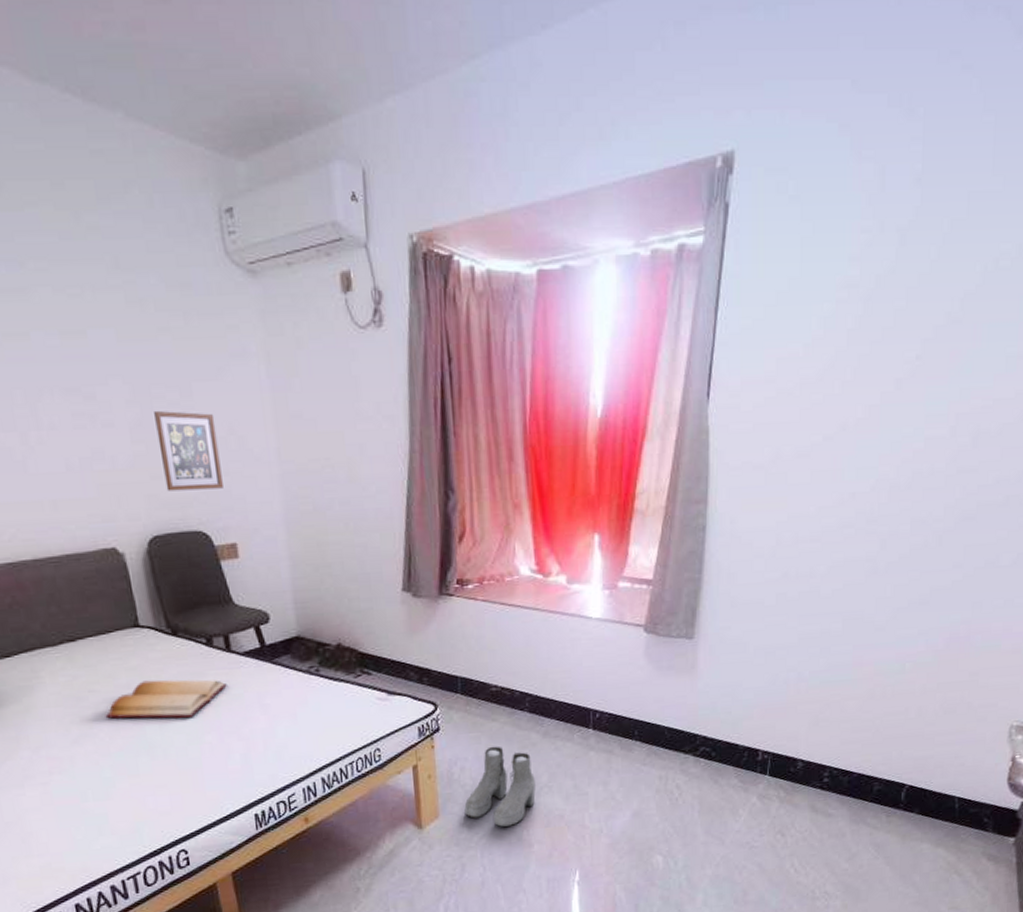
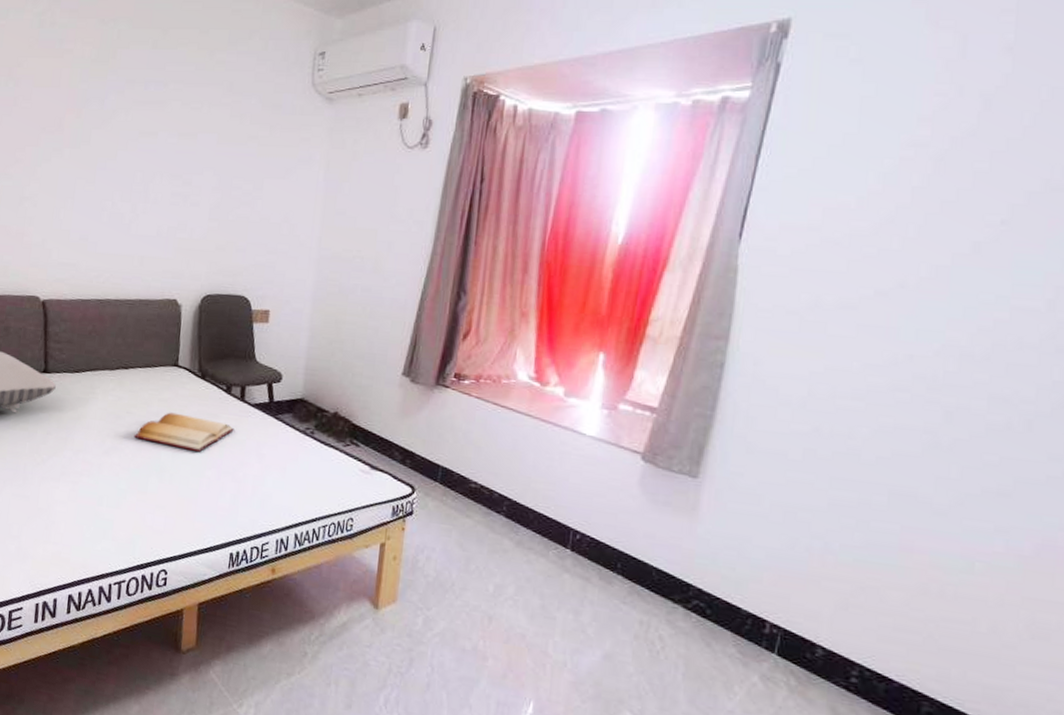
picture frame: present [154,411,223,491] -> none [225,198,276,264]
boots: present [464,746,536,828] -> none [422,542,501,632]

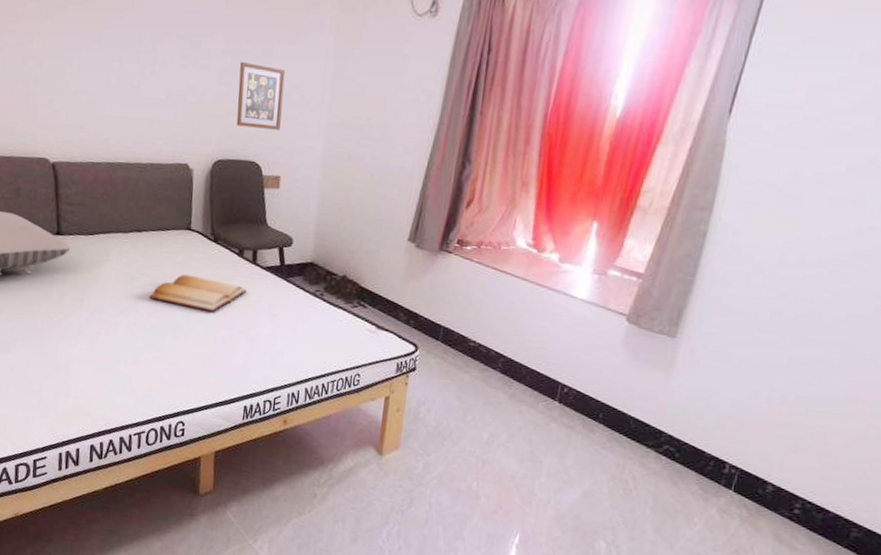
picture frame: none [225,198,276,264] -> present [236,62,286,130]

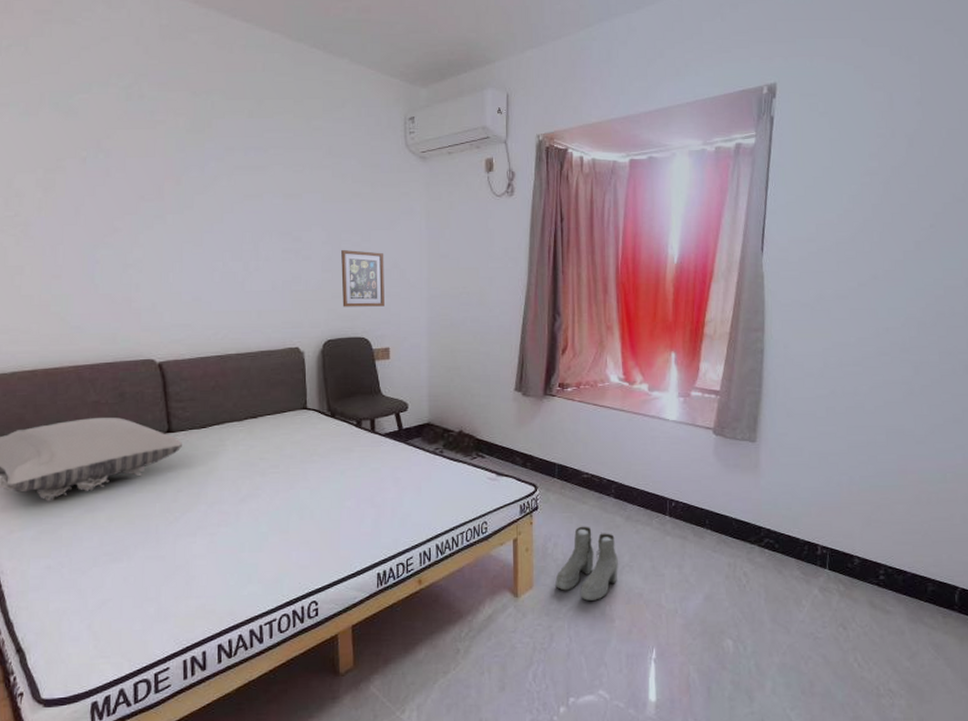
bible: present [149,274,247,312] -> none [269,452,368,485]
boots: none [423,395,494,475] -> present [555,526,618,602]

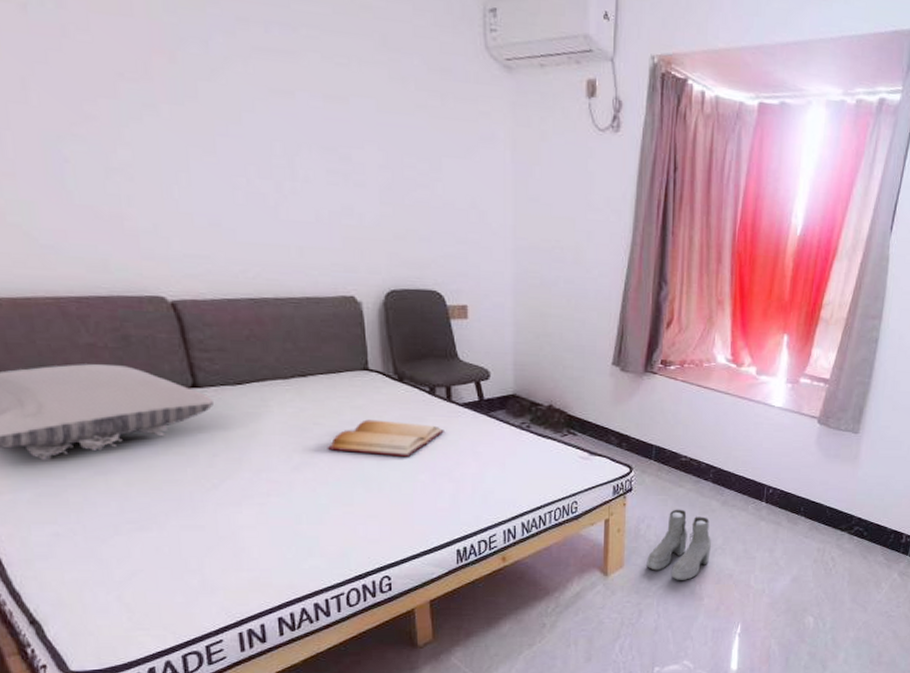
bible: none [269,452,368,485] -> present [327,419,444,457]
picture frame: present [341,250,384,307] -> none [404,179,460,255]

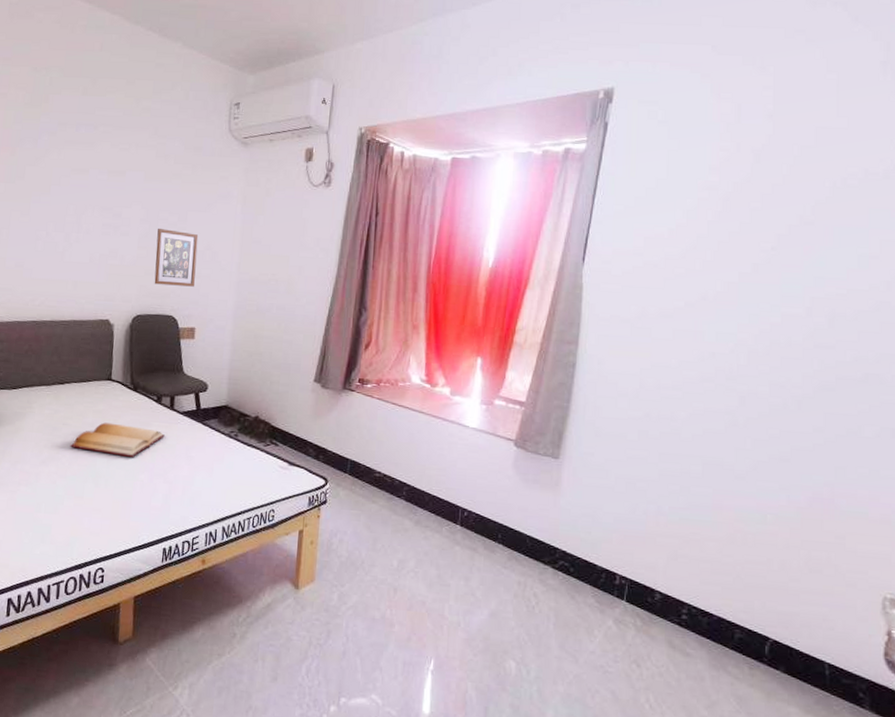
picture frame: none [404,179,460,255] -> present [154,229,199,287]
boots: present [646,509,711,581] -> none [337,525,403,603]

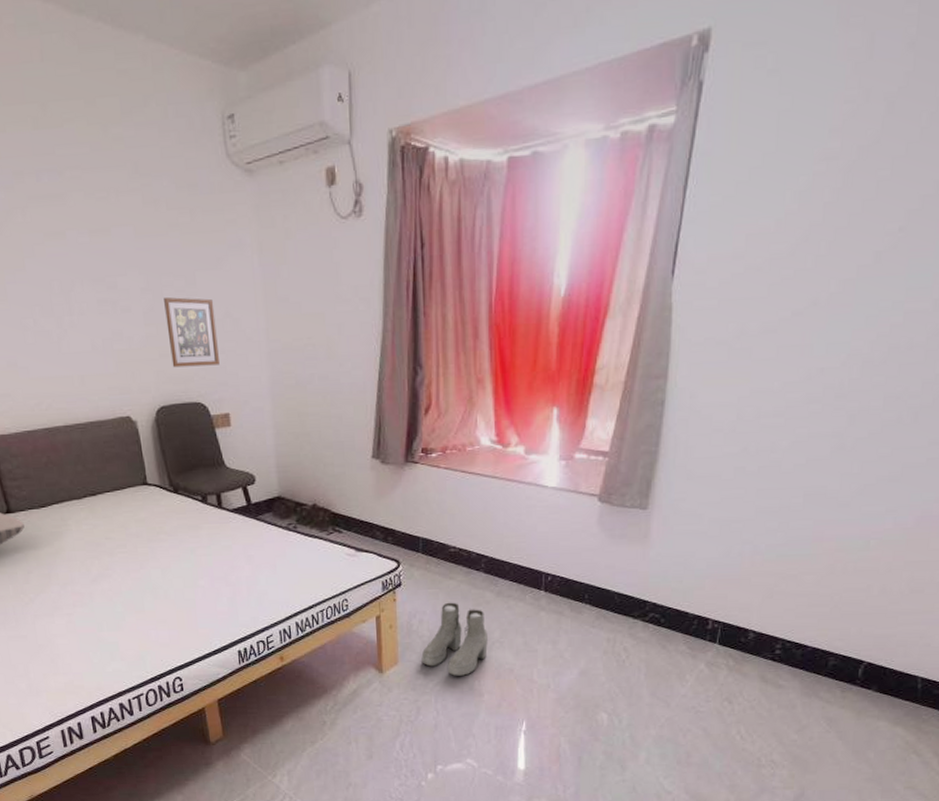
bible: present [70,422,165,457] -> none [118,530,218,564]
boots: none [337,525,403,603] -> present [421,602,488,677]

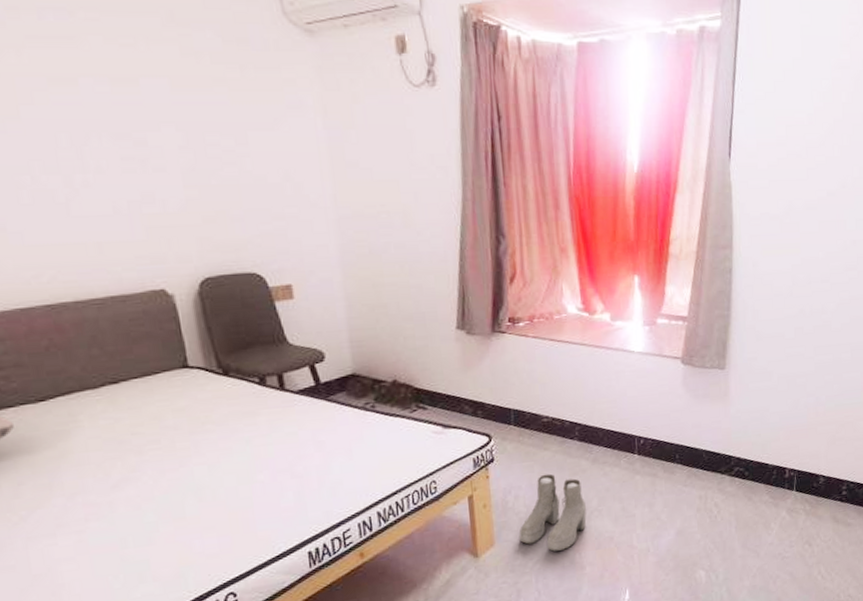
picture frame: present [164,297,219,368] -> none [208,158,279,235]

